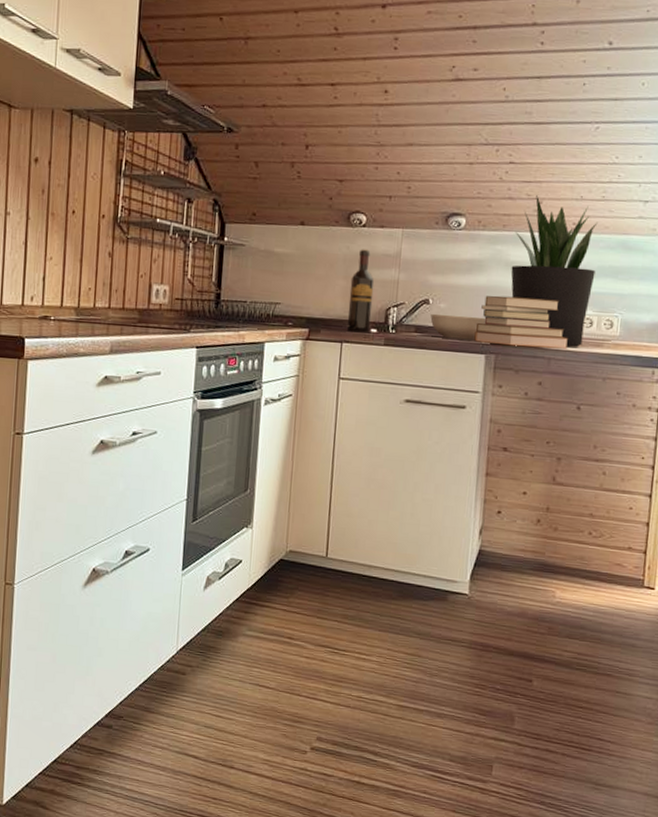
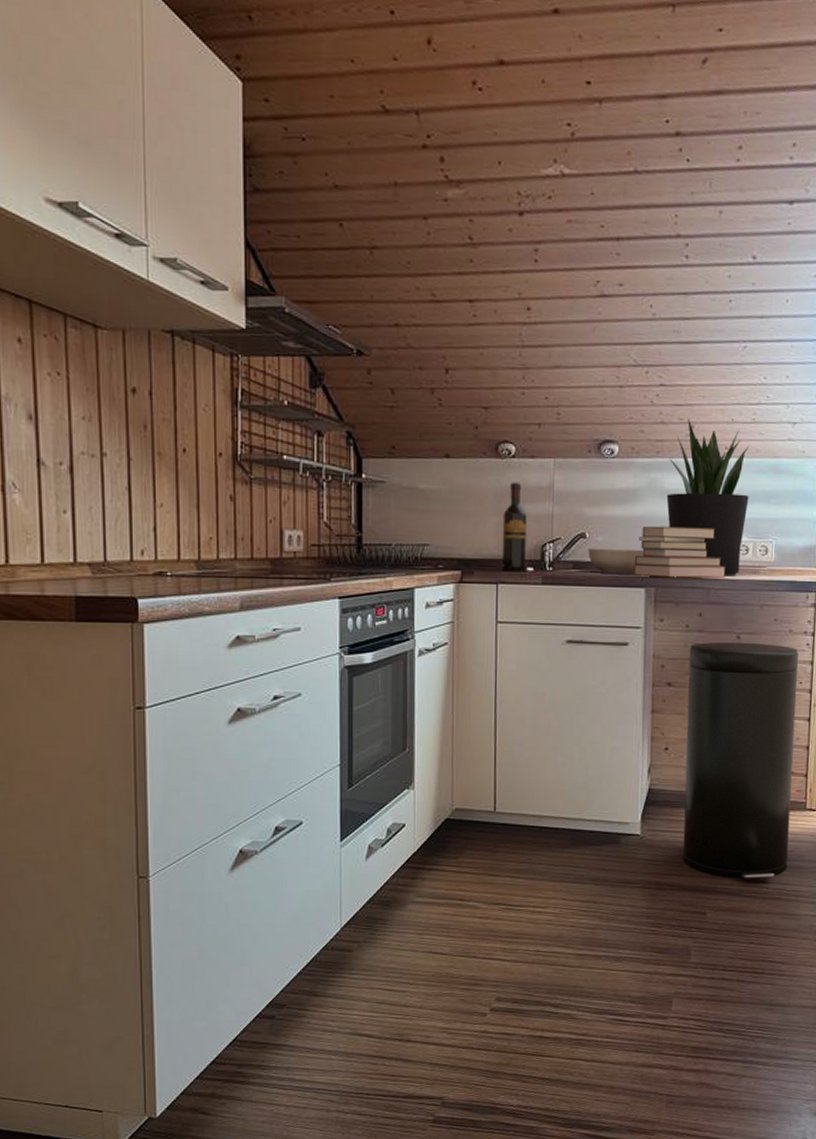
pedal bin: none [510,411,642,654] -> present [682,642,799,879]

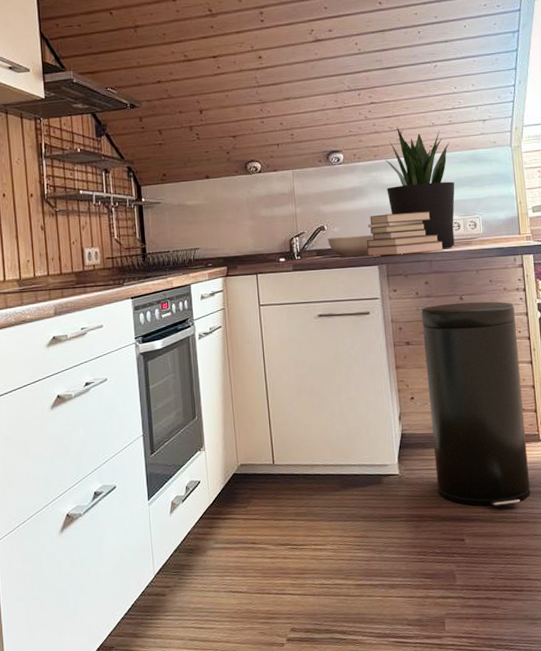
wine bottle: present [501,482,528,572] -> none [256,191,279,264]

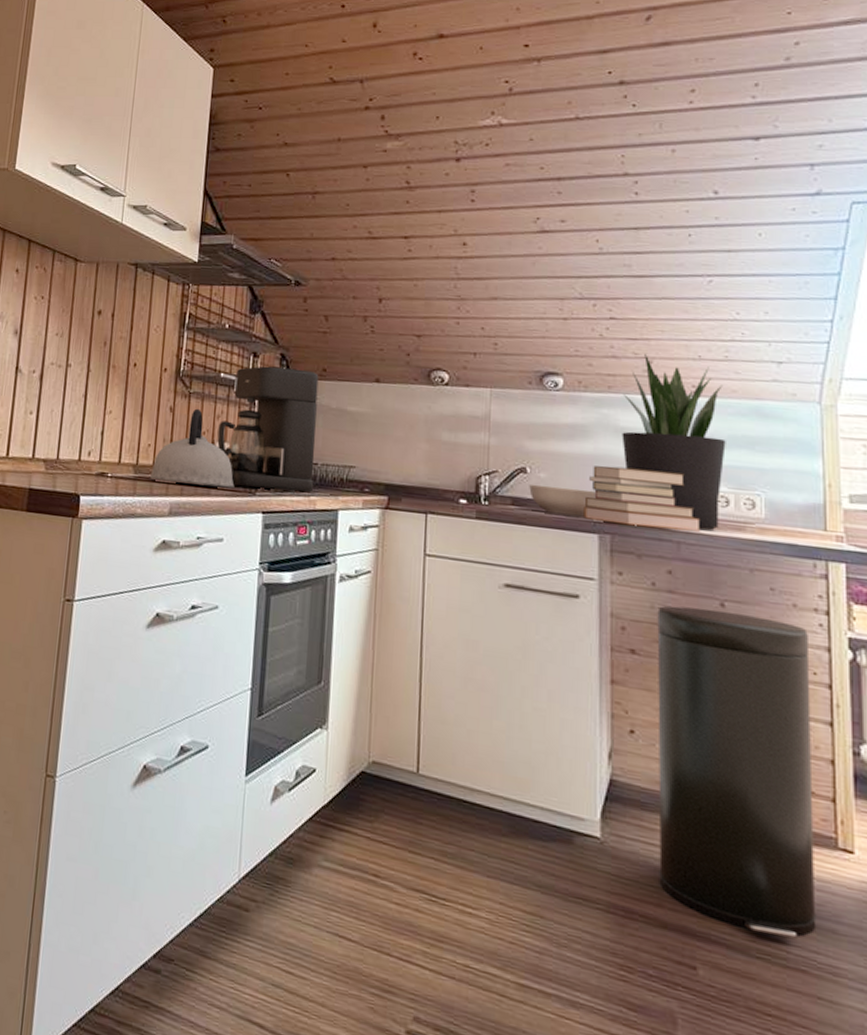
kettle: none [32,223,106,289] -> present [149,408,235,488]
coffee maker: none [84,177,168,281] -> present [217,366,319,493]

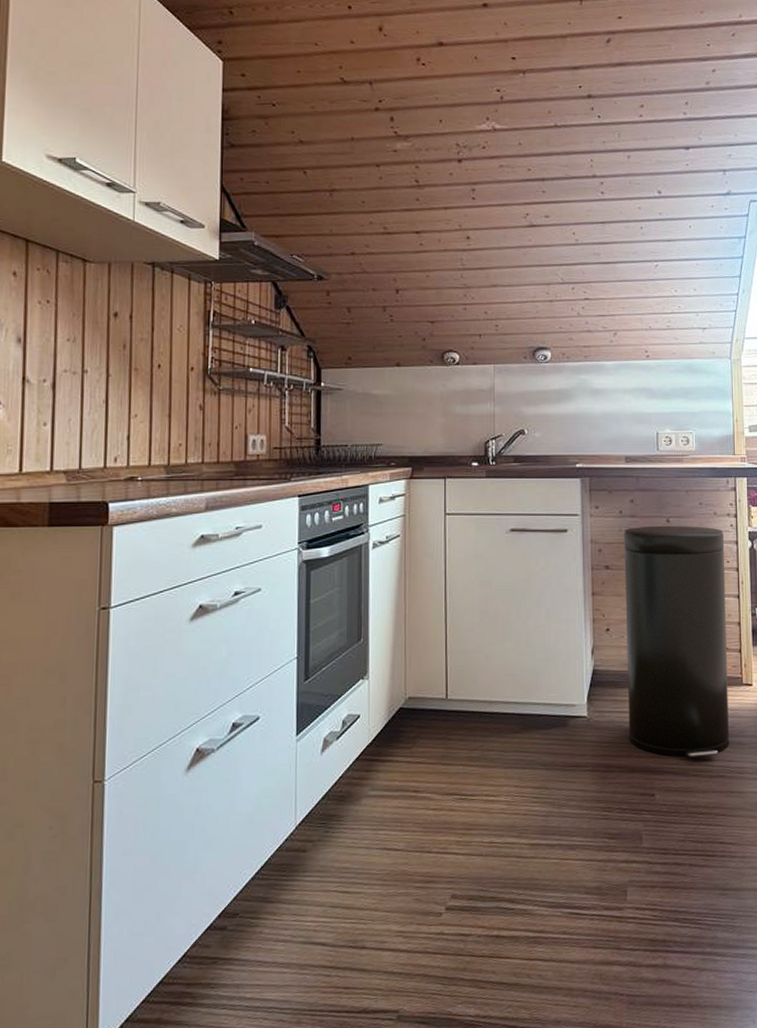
kettle: present [149,408,235,488] -> none [182,404,270,478]
coffee maker: present [217,366,319,493] -> none [250,358,345,475]
bowl: present [529,484,596,517] -> none [527,443,578,466]
books: present [583,465,700,532] -> none [569,421,652,468]
planter: present [622,354,726,531] -> none [595,328,669,465]

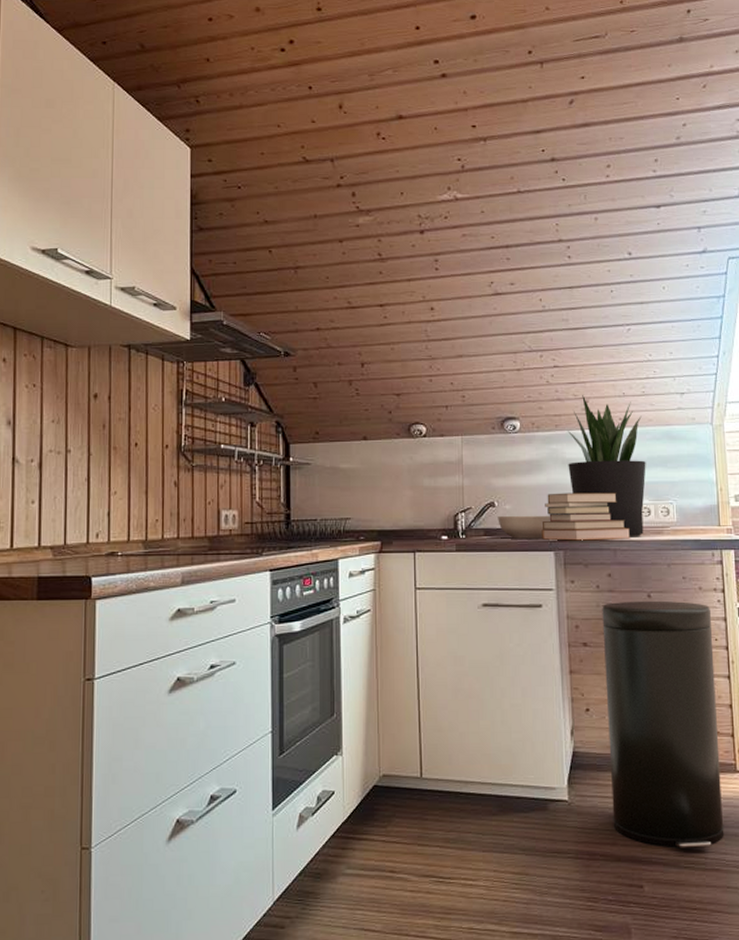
bowl: none [527,443,578,466] -> present [498,515,550,539]
books: none [569,421,652,468] -> present [541,492,630,541]
planter: none [595,328,669,465] -> present [567,395,646,538]

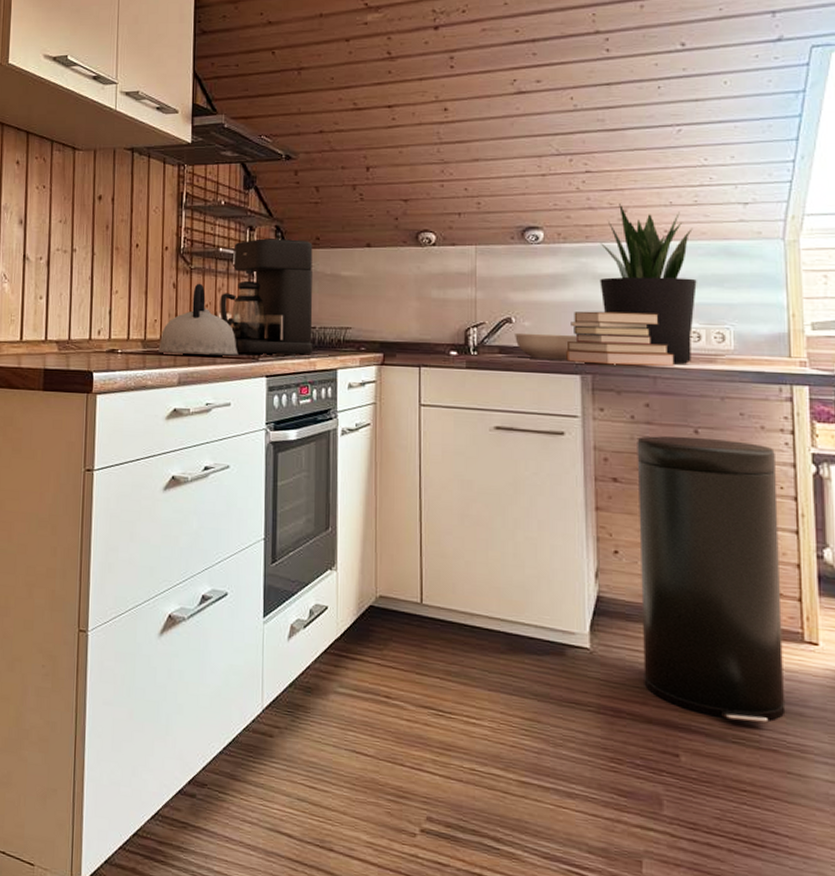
kettle: none [159,480,242,553] -> present [157,283,239,356]
coffee maker: none [222,434,314,549] -> present [220,238,313,355]

